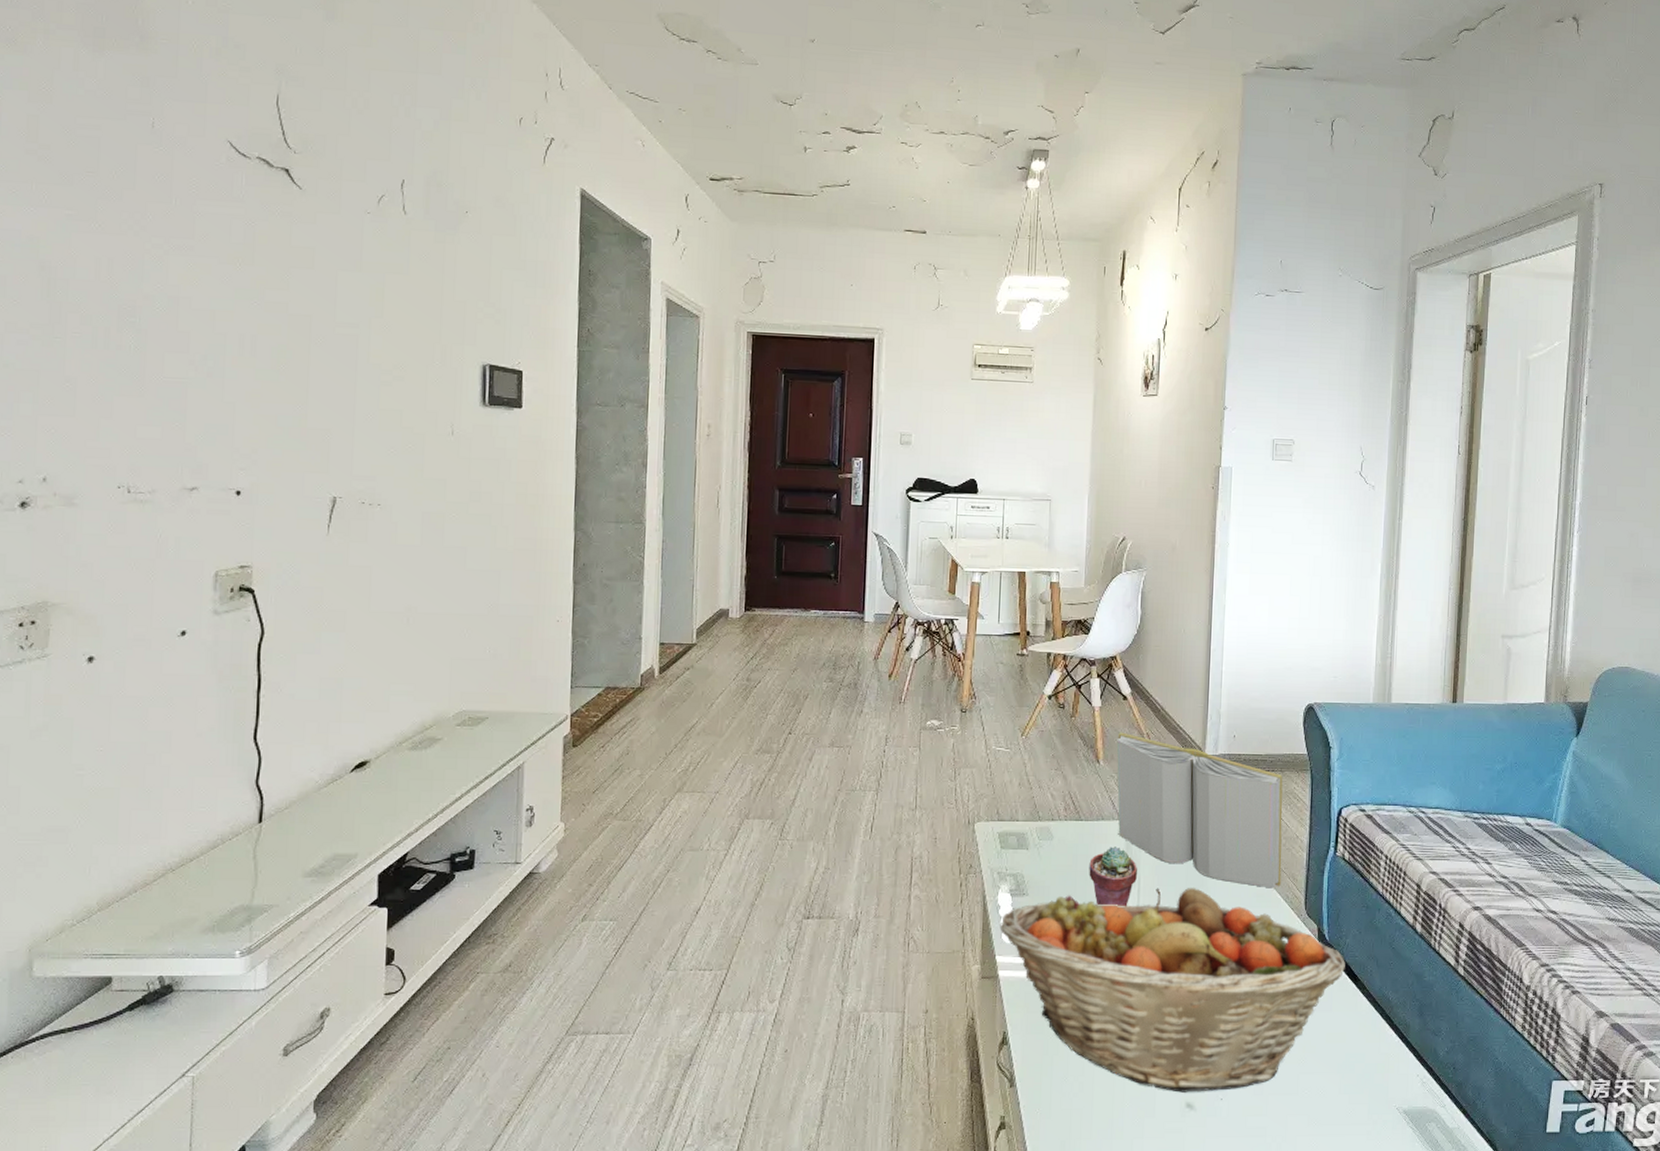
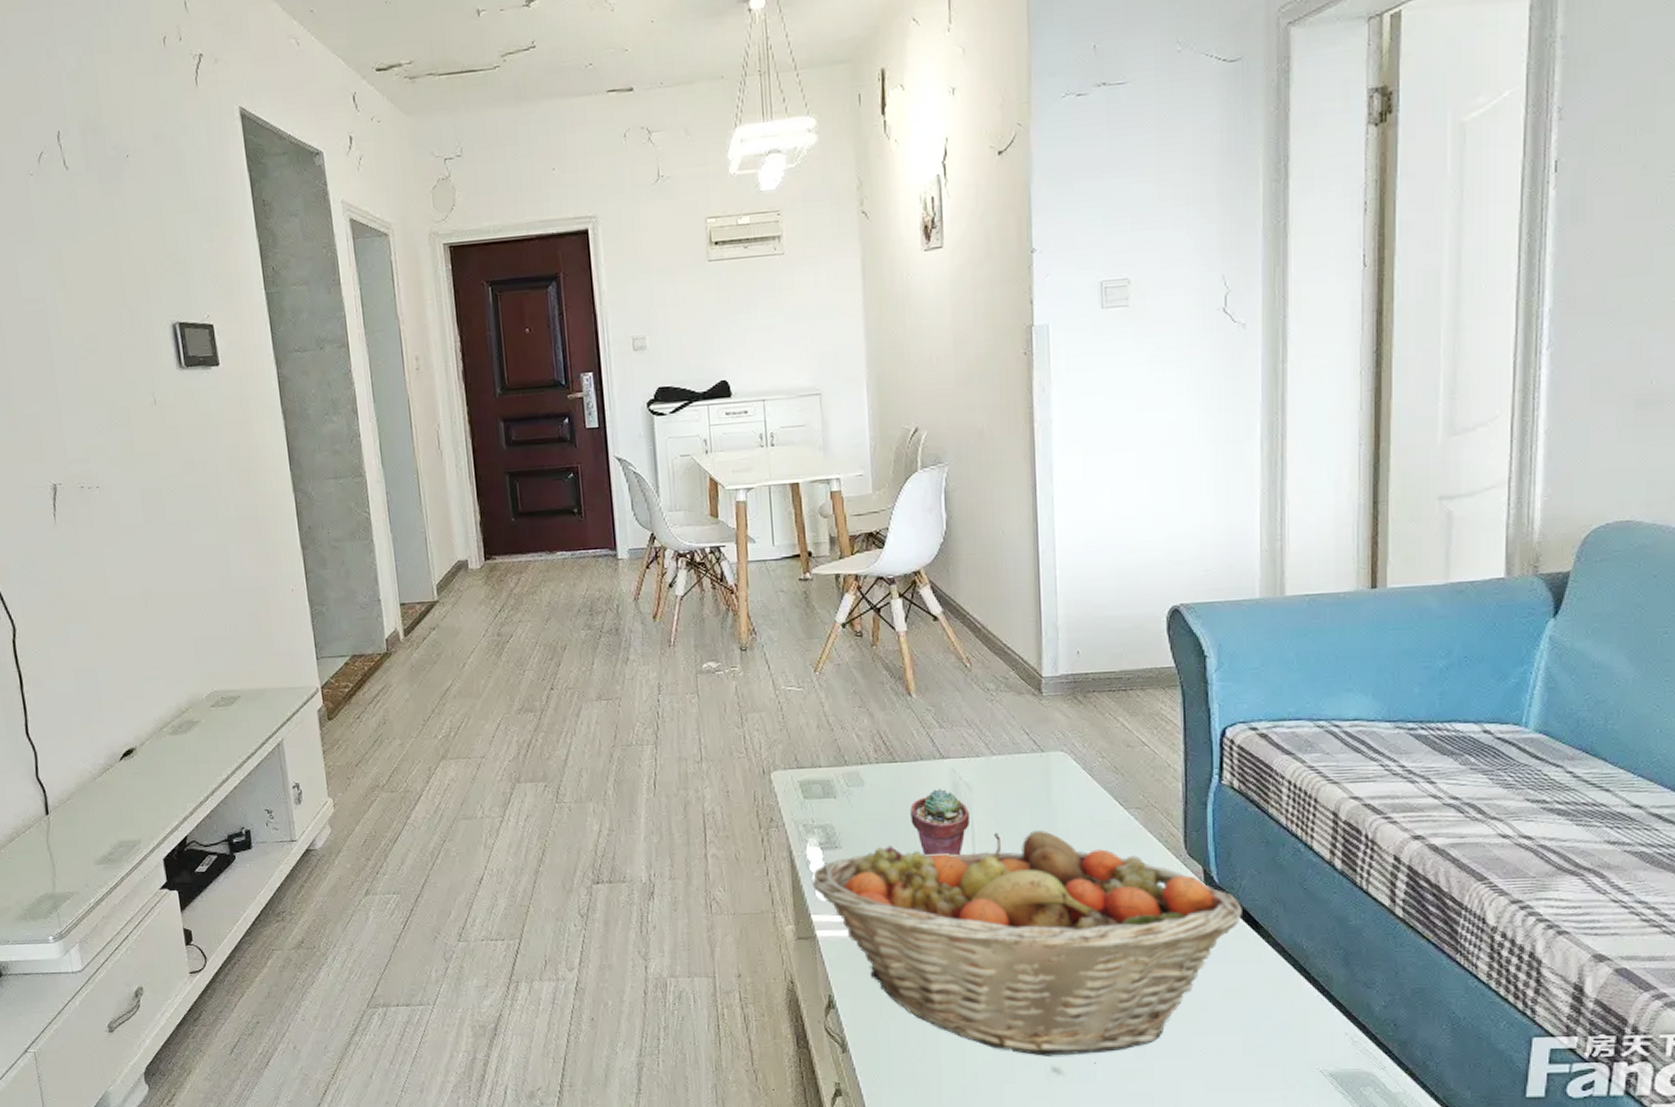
book: present [1116,732,1283,889] -> none [930,658,1152,827]

